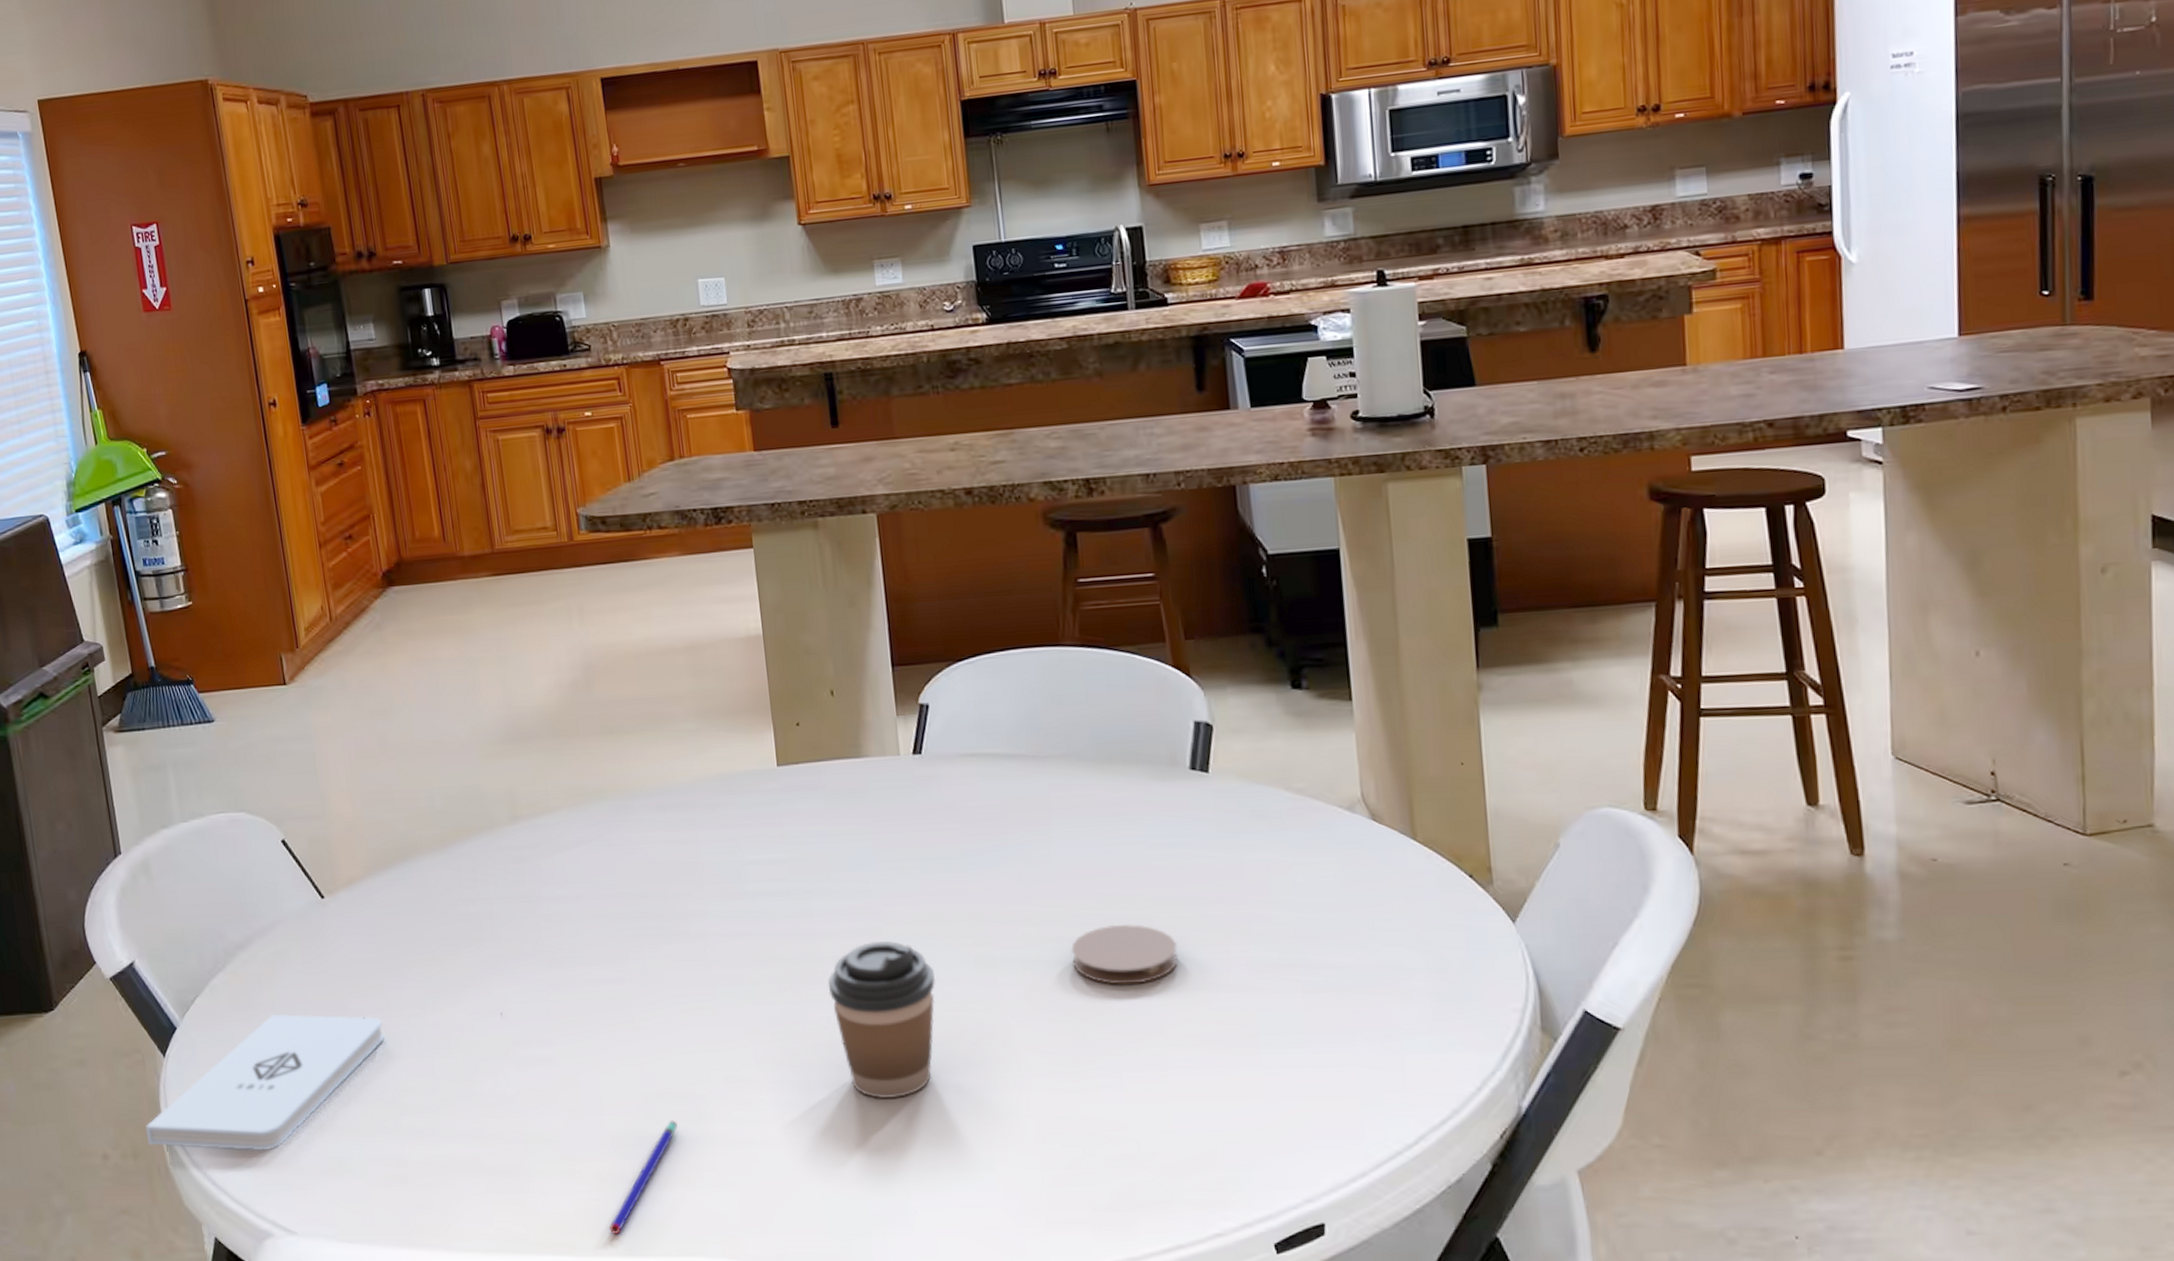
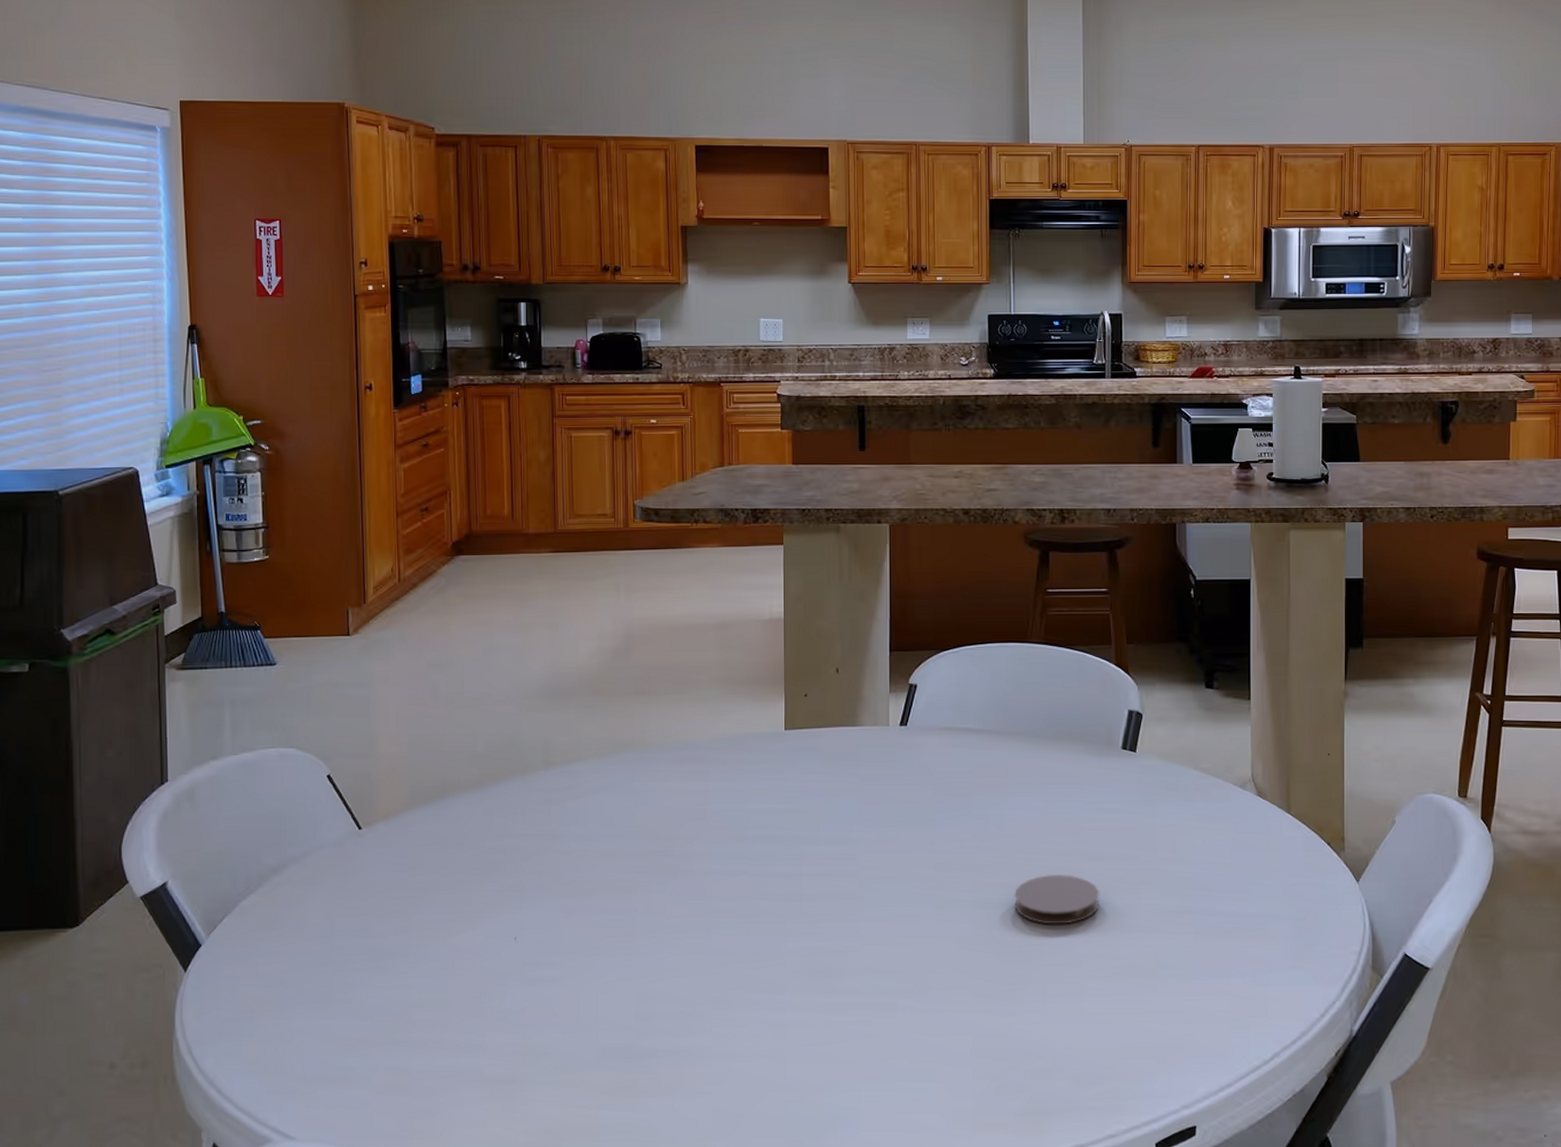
notepad: present [146,1013,385,1151] -> none [157,933,403,1061]
pen: present [608,1120,678,1234] -> none [592,1036,664,1138]
coffee cup: present [827,941,936,1098] -> none [809,882,901,1018]

